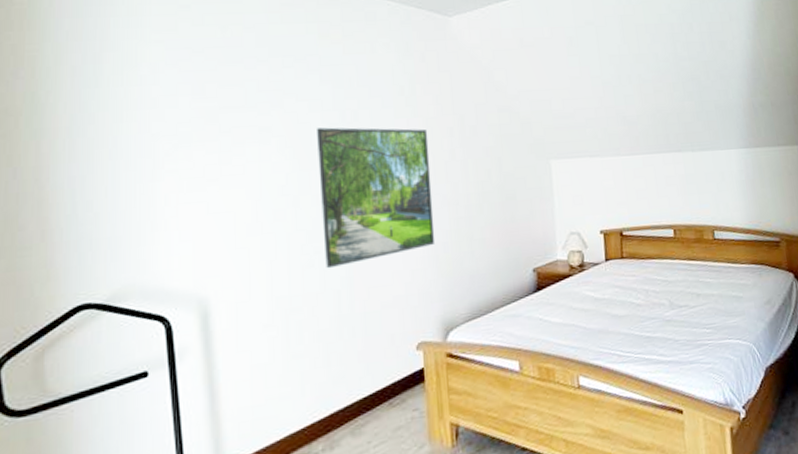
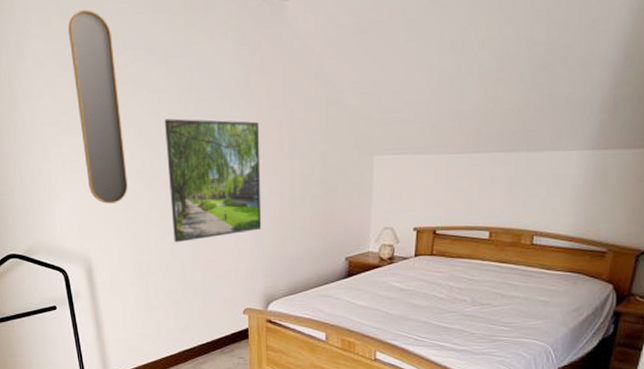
home mirror: none [199,17,267,227] -> present [67,10,128,204]

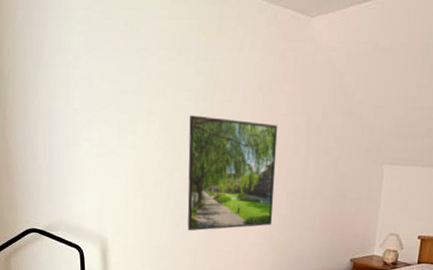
home mirror: present [67,10,128,204] -> none [108,12,150,189]

